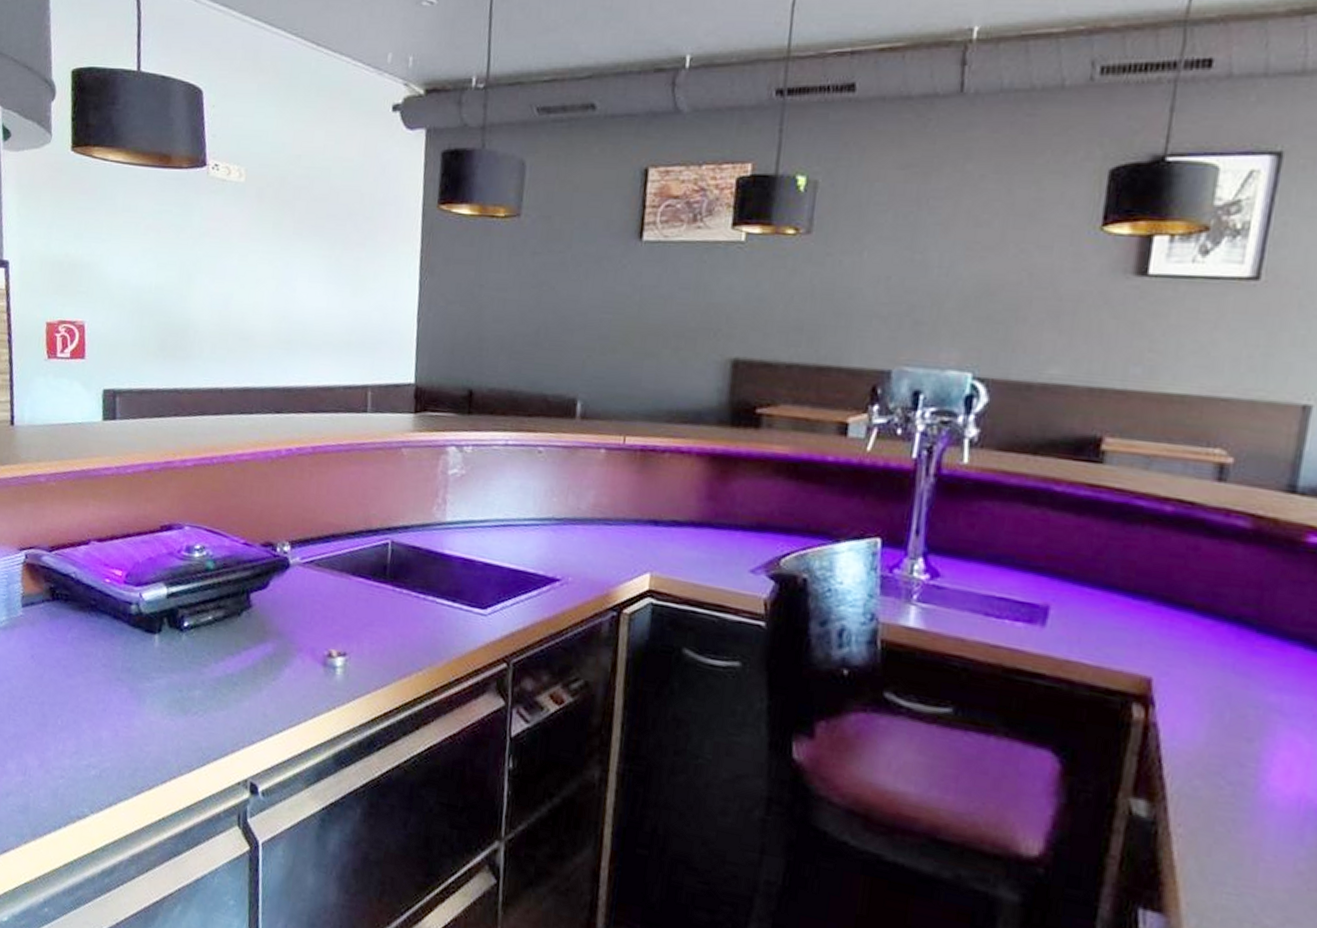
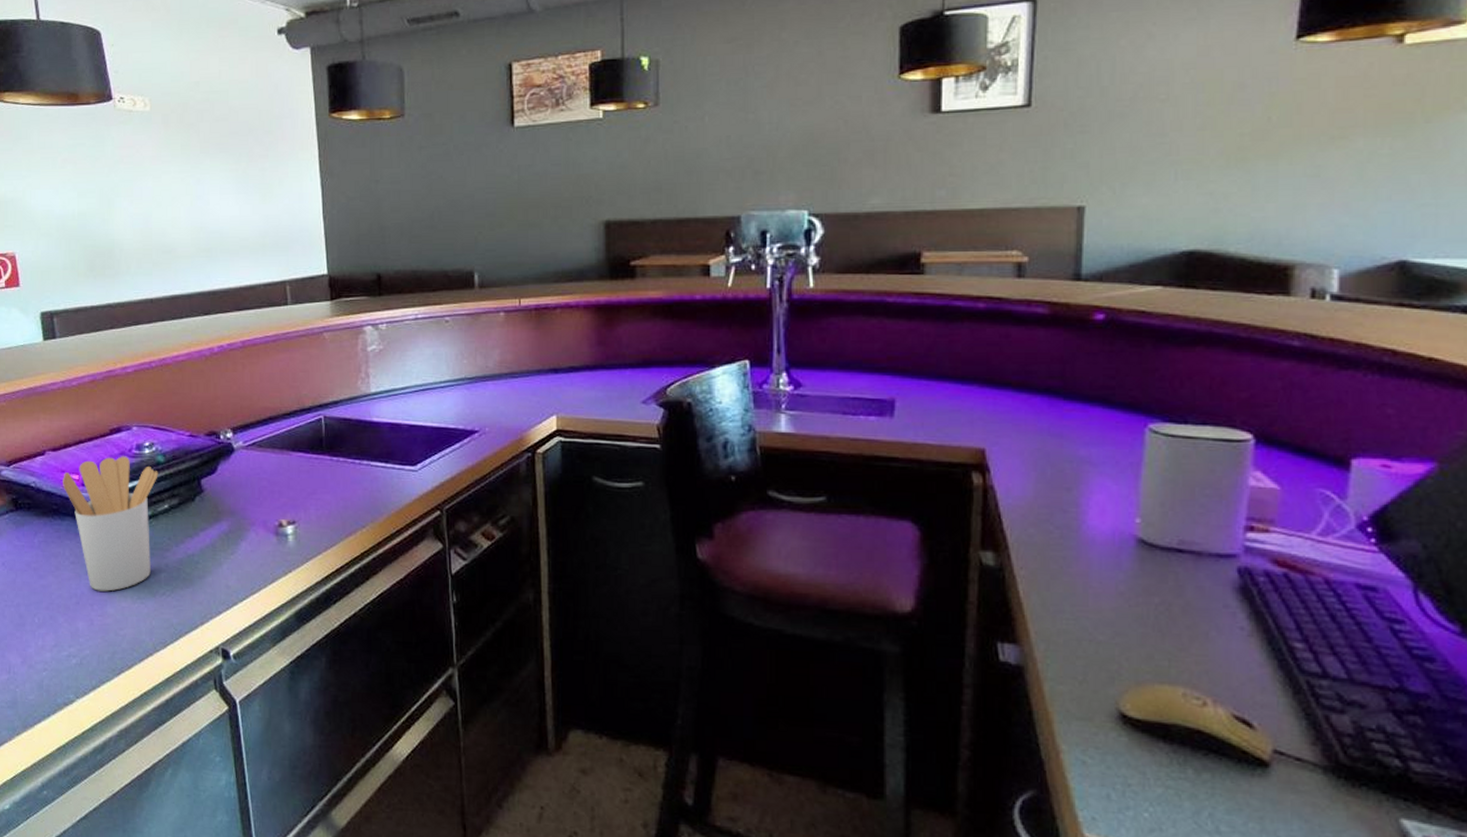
utensil holder: none [104,555,206,702] -> present [63,456,158,592]

